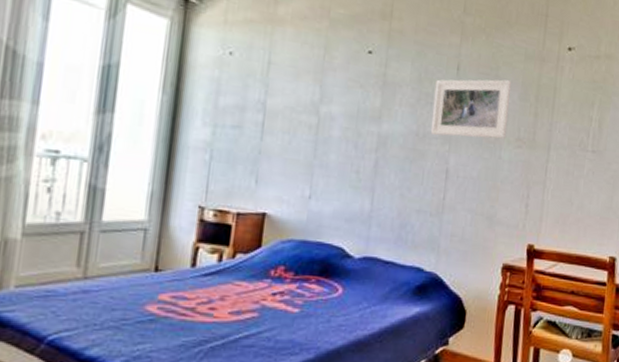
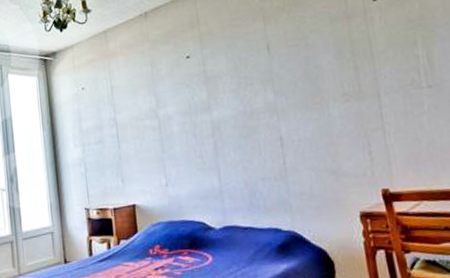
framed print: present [430,79,511,139] -> none [250,45,331,110]

